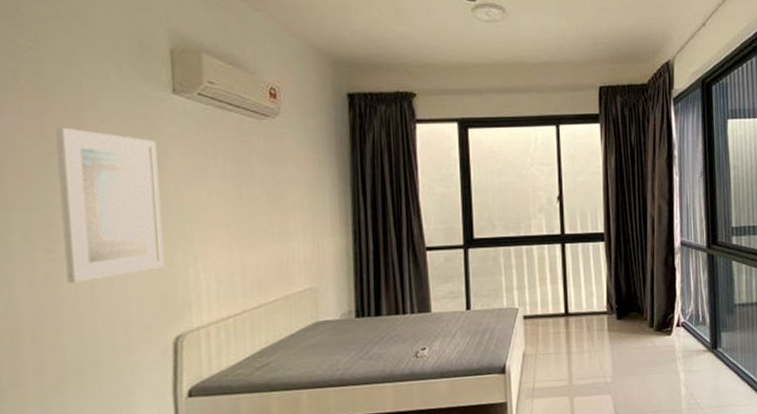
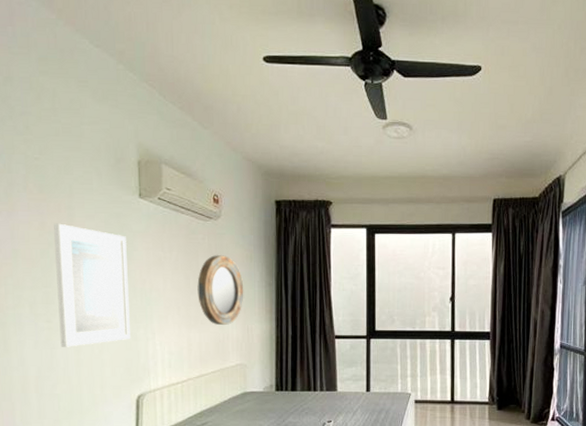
home mirror: none [251,159,312,243] -> present [197,255,244,325]

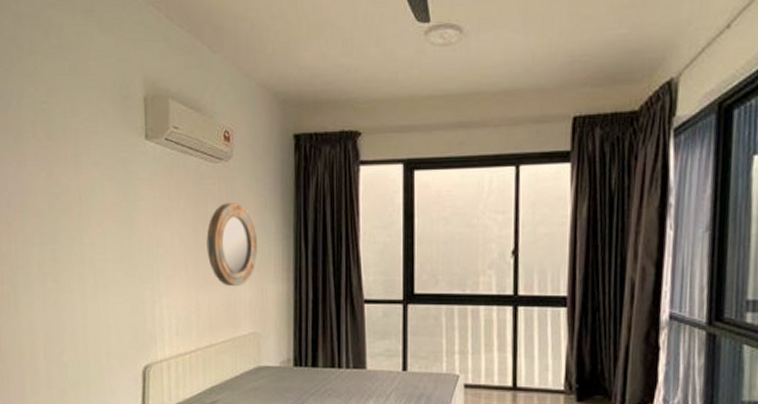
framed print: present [54,223,130,347] -> none [61,172,137,310]

